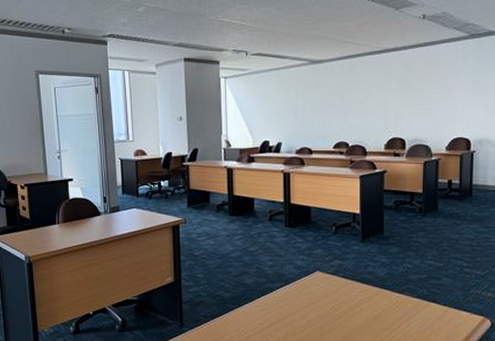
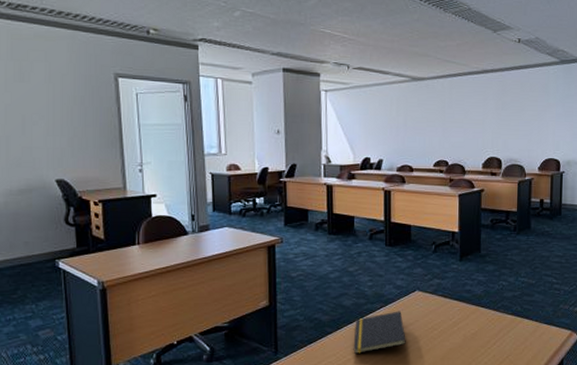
notepad: none [254,290,307,330] -> present [353,311,406,354]

